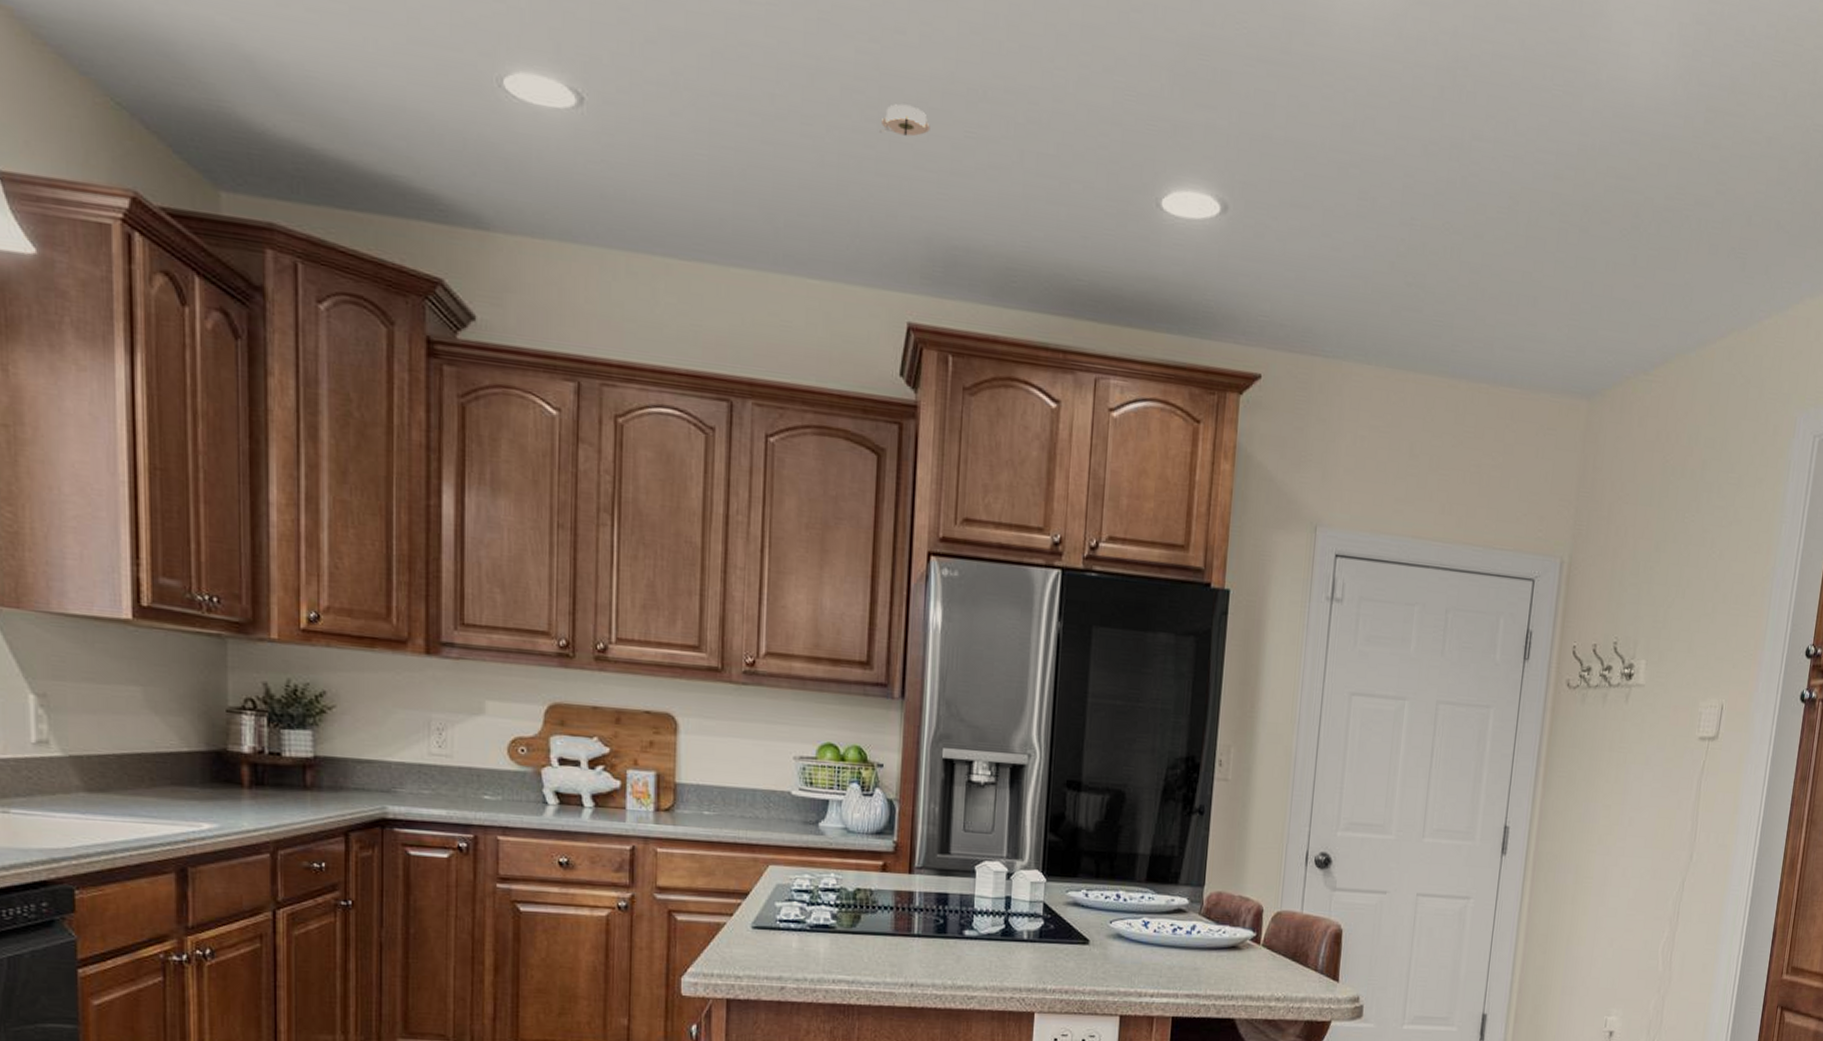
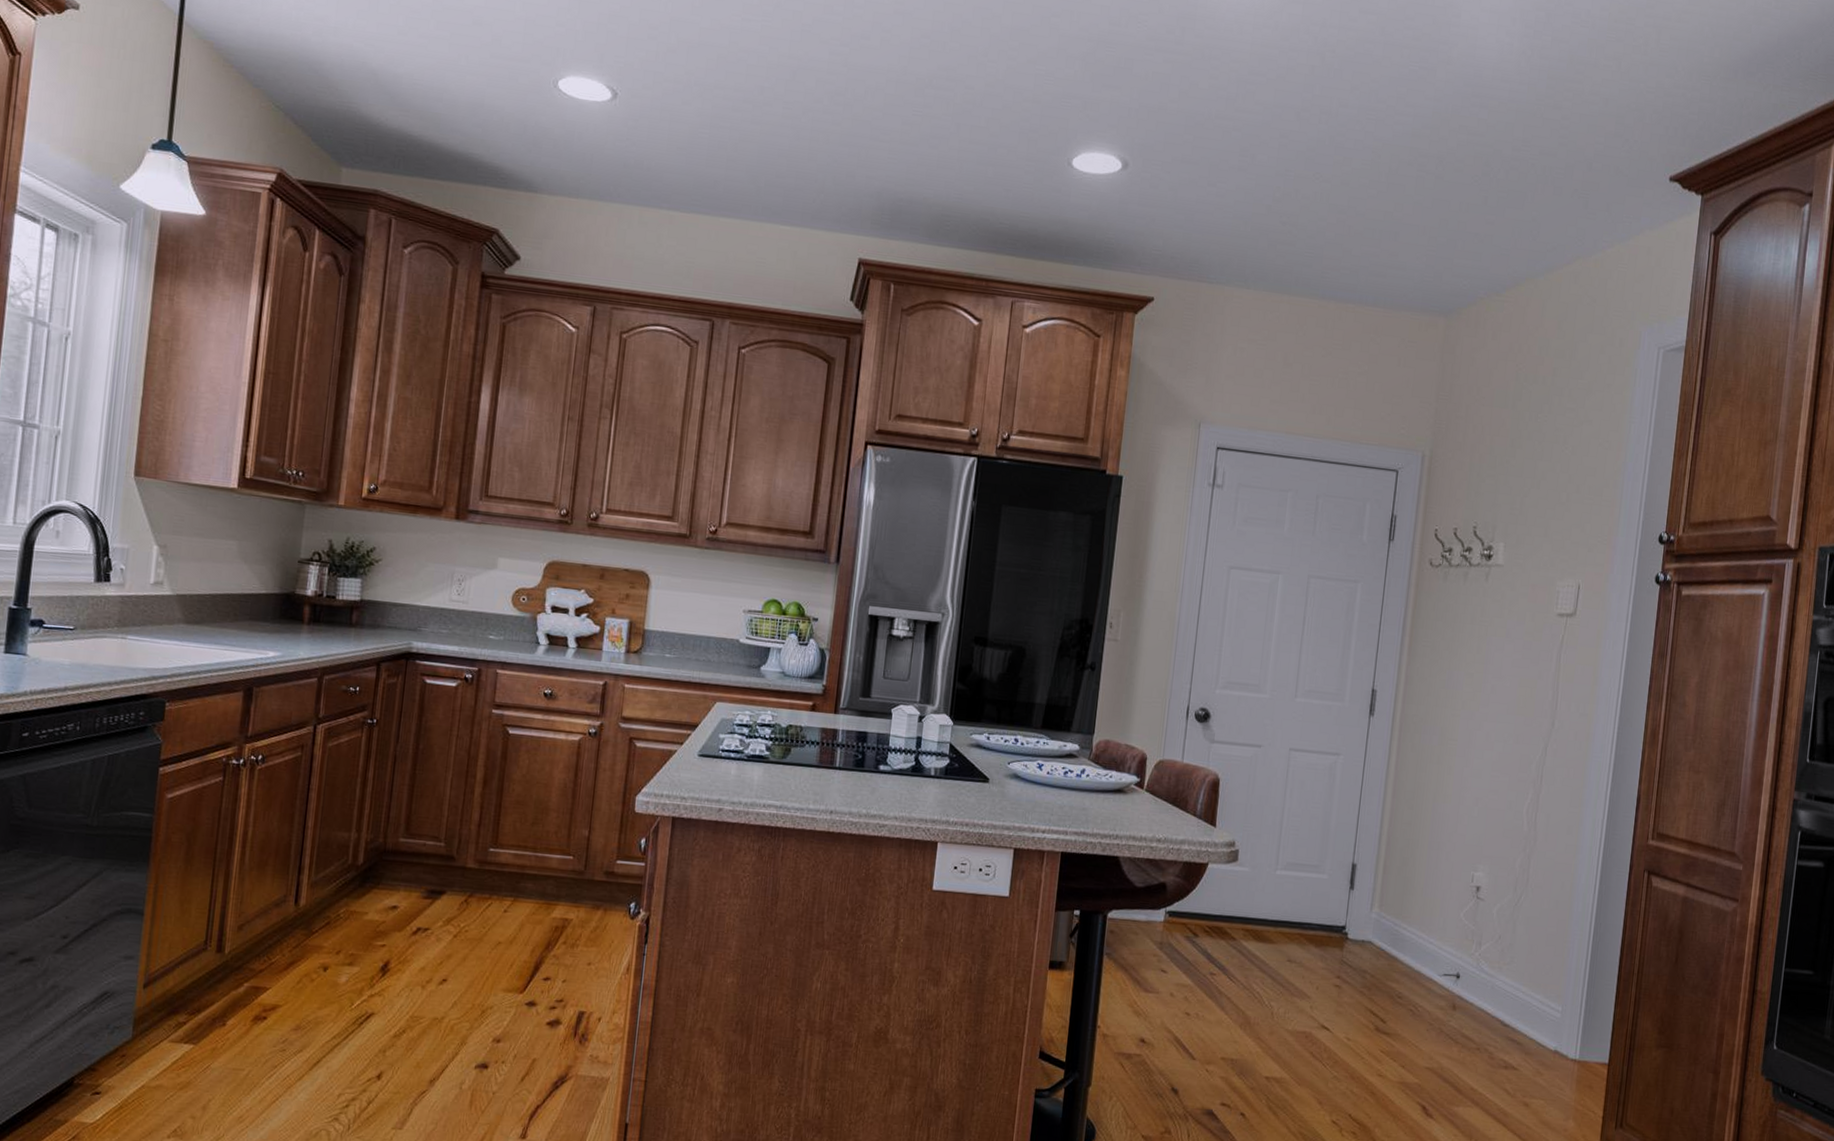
smoke detector: present [880,104,930,137] -> none [845,91,886,116]

